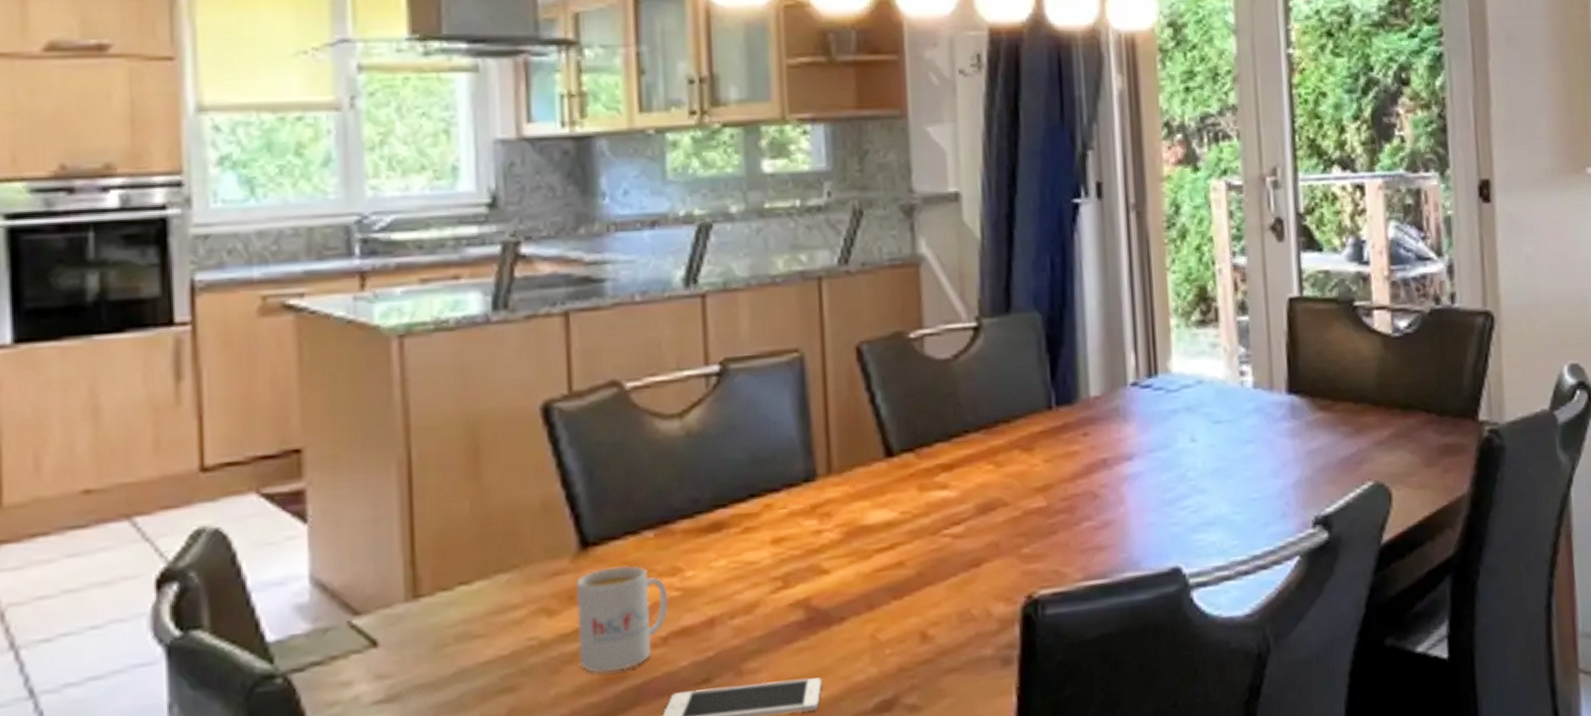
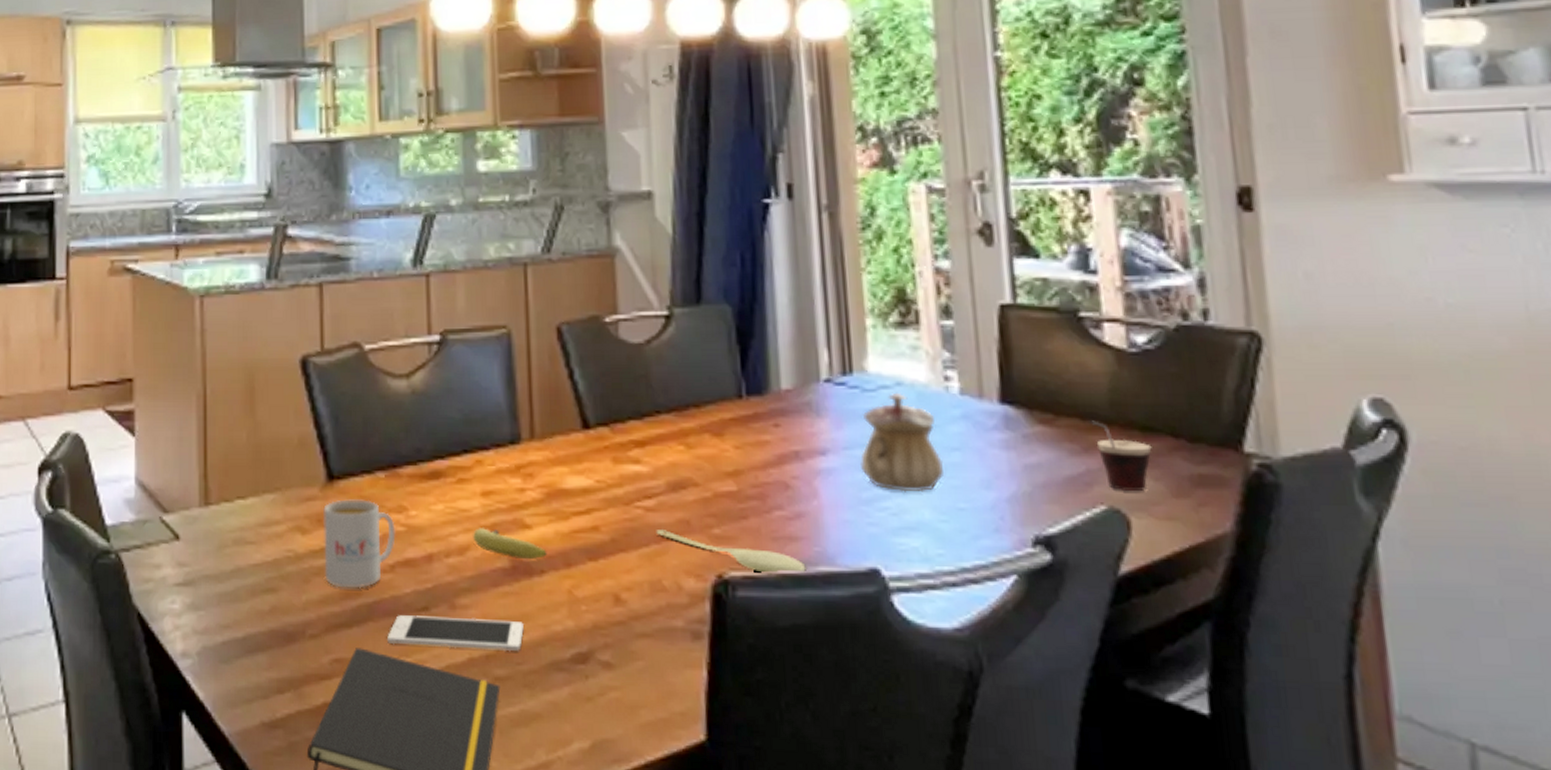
fruit: none [761,579,848,609] -> present [472,528,547,560]
spoon: none [964,555,1113,588] -> present [656,528,806,575]
teapot: none [1163,390,1240,489] -> present [859,392,945,493]
cup: none [1360,403,1410,466] -> present [1089,420,1152,491]

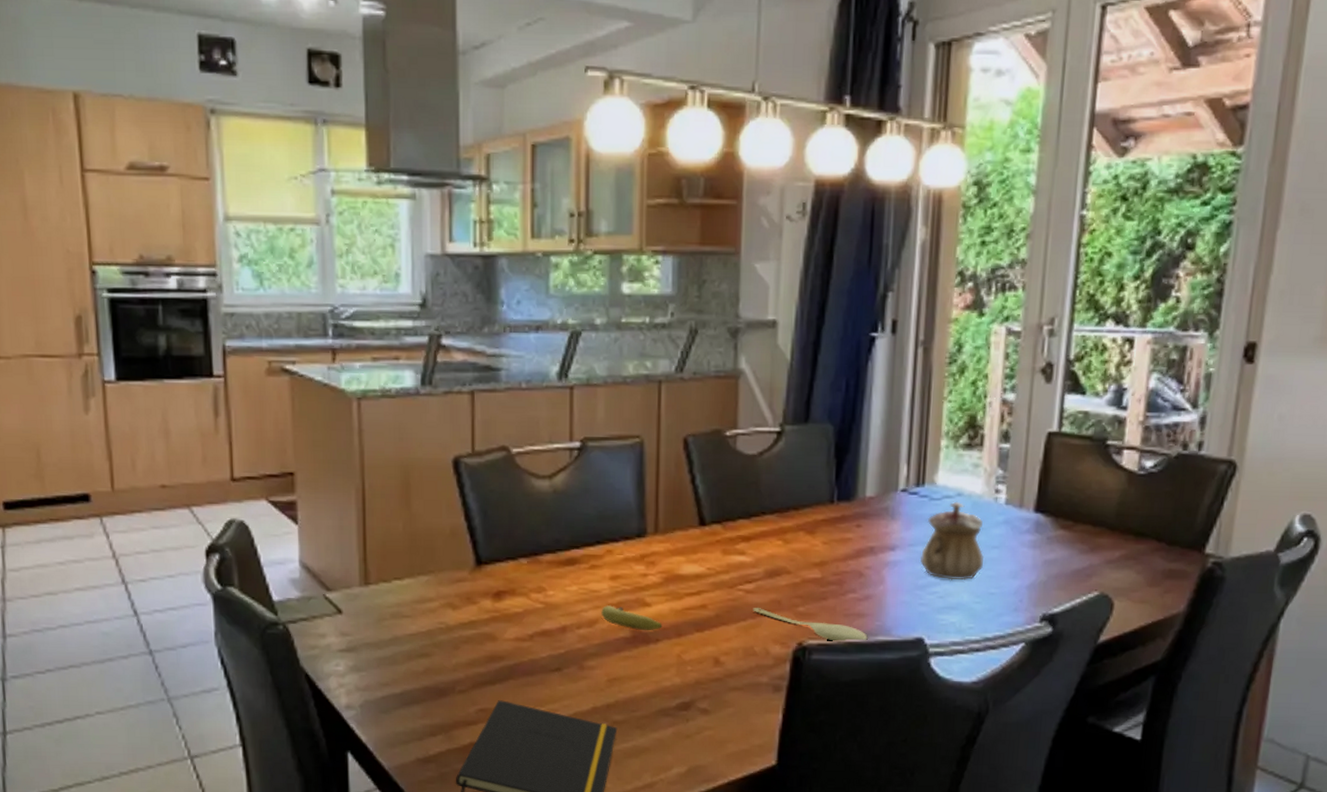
mug: present [323,499,396,589] -> none [472,581,535,654]
cell phone: present [386,615,524,652] -> none [524,674,639,702]
cup: present [1089,420,1152,491] -> none [1098,527,1140,581]

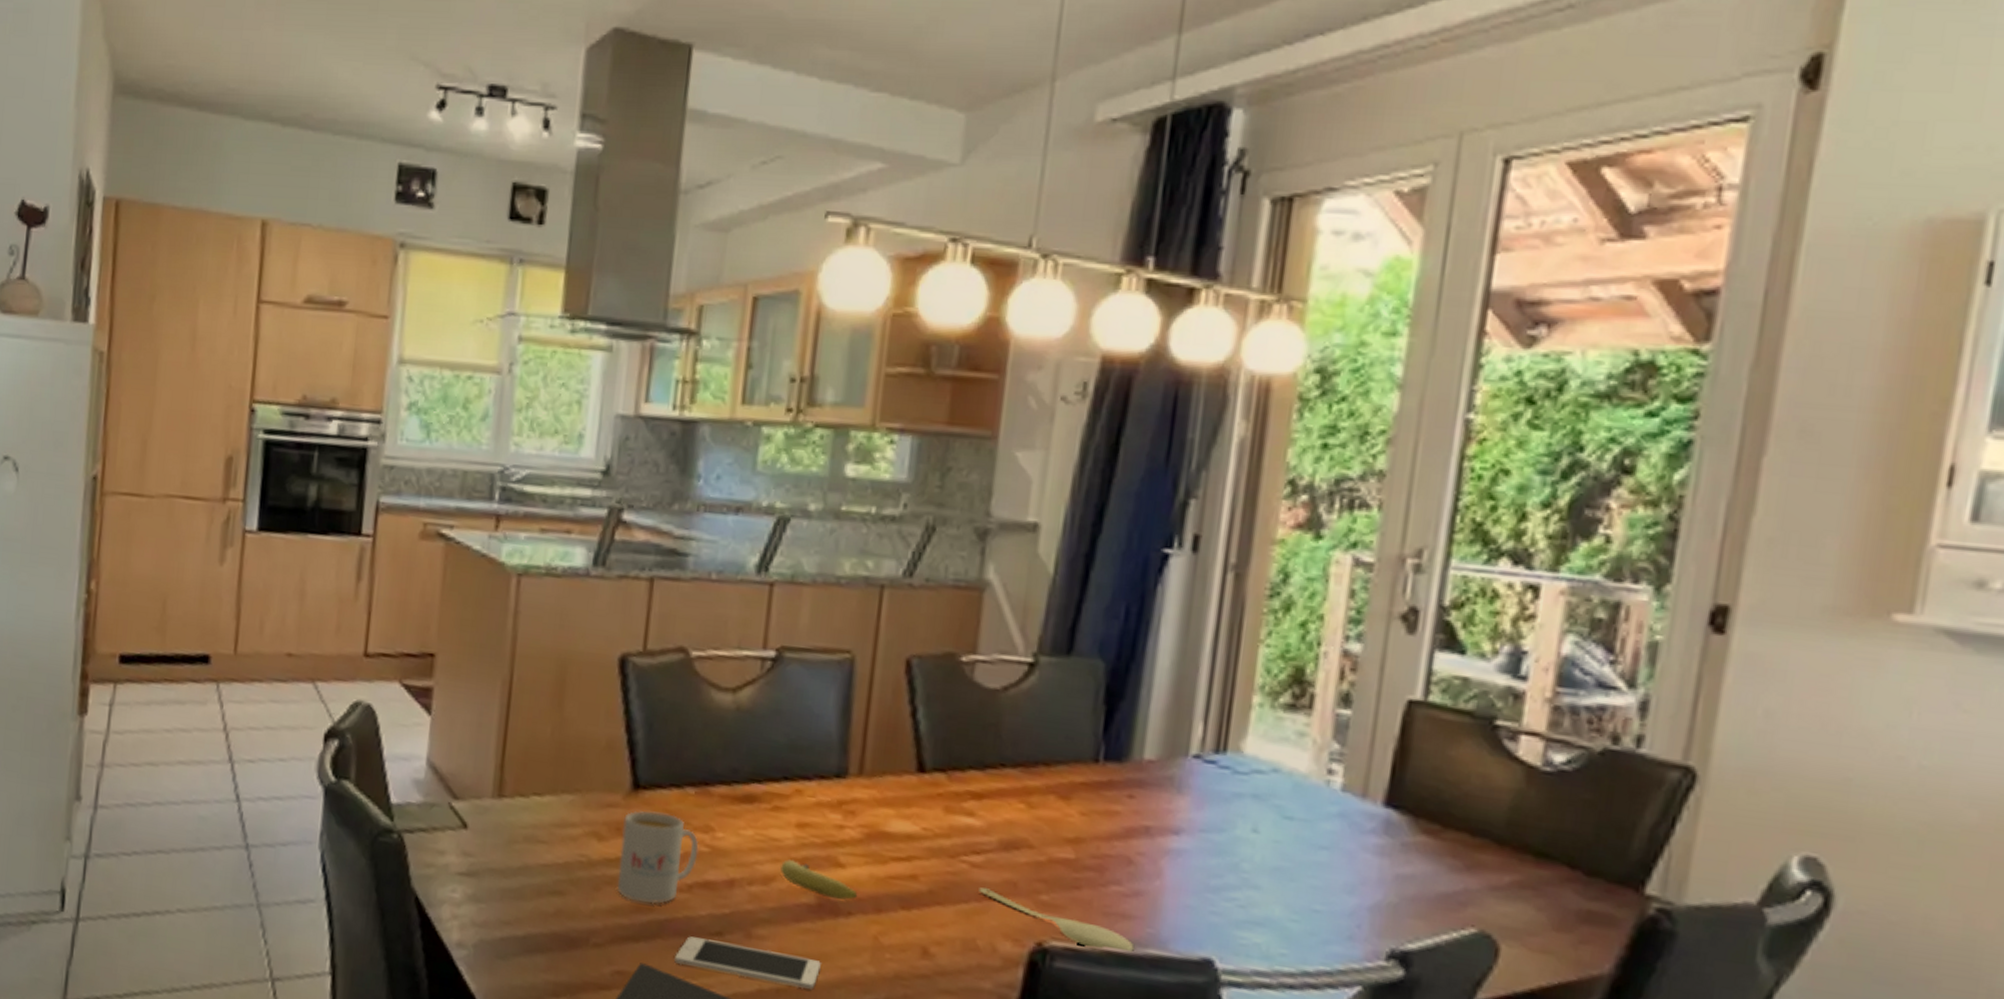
mug: none [472,581,535,654] -> present [617,811,699,904]
cell phone: none [524,674,639,702] -> present [673,936,821,990]
teapot: present [920,501,985,581] -> none [1214,778,1308,888]

